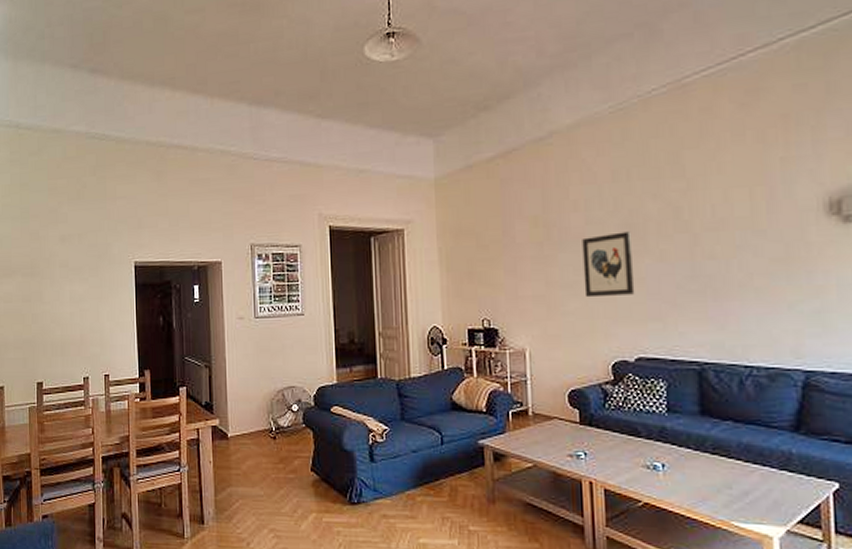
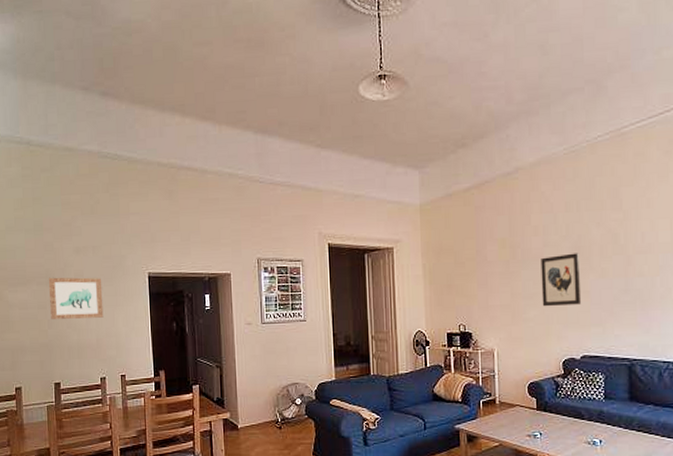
wall art: none [34,267,88,313] -> present [49,277,104,319]

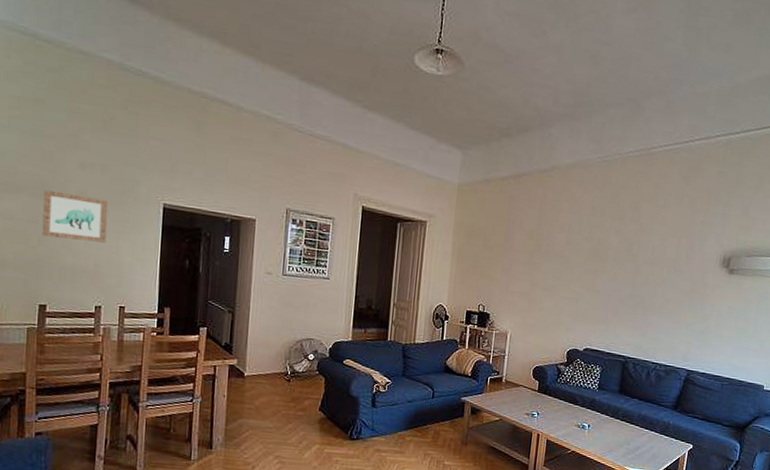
wall art: present [541,253,582,307] -> none [557,254,597,302]

